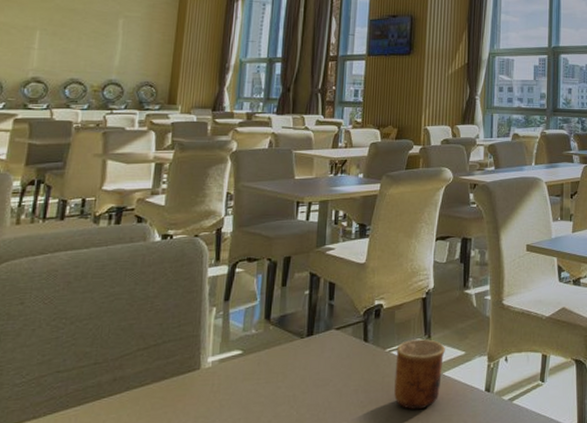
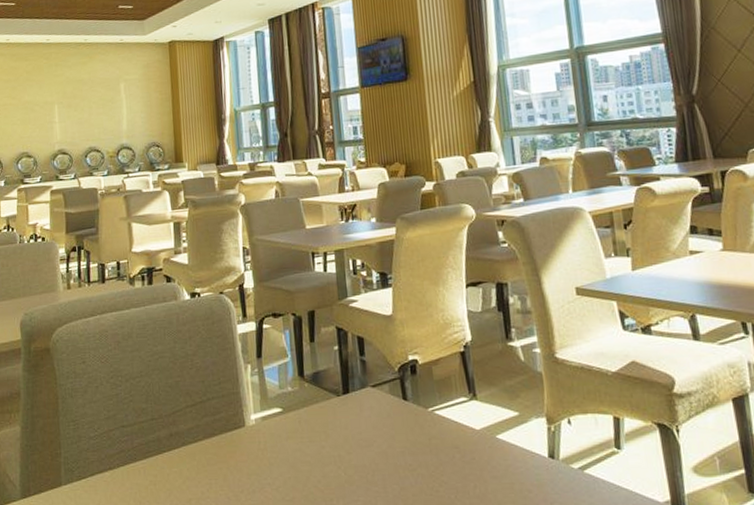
cup: present [394,338,445,410] -> none [439,397,496,476]

